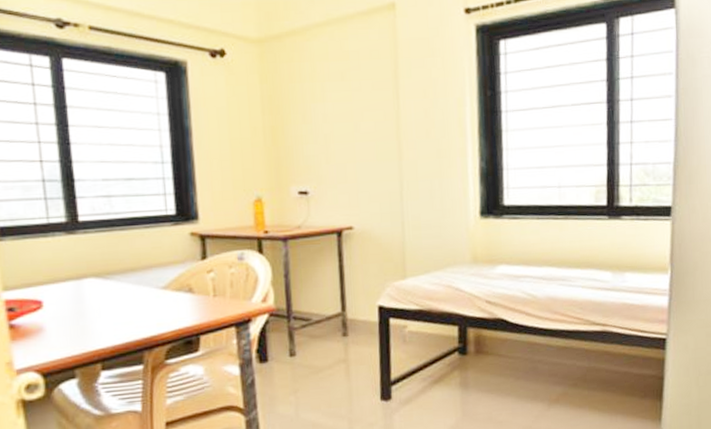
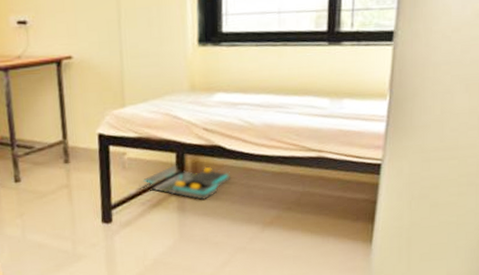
storage bin: none [424,338,515,376] -> present [143,164,231,201]

